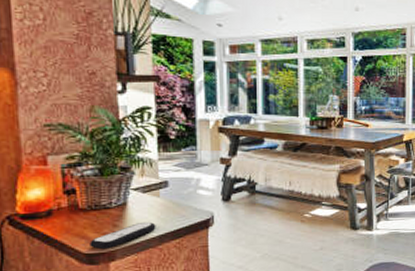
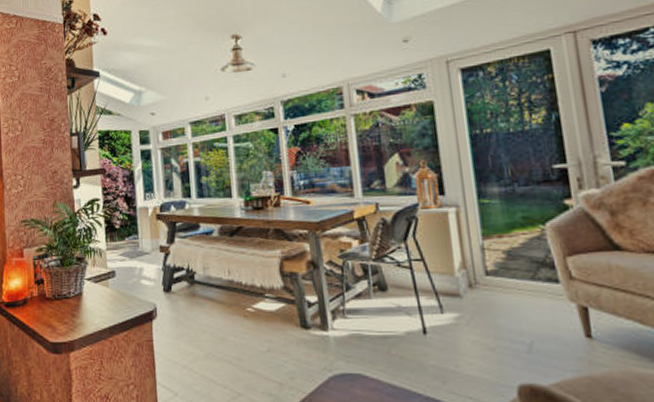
remote control: present [90,221,156,250] -> none [54,312,107,339]

